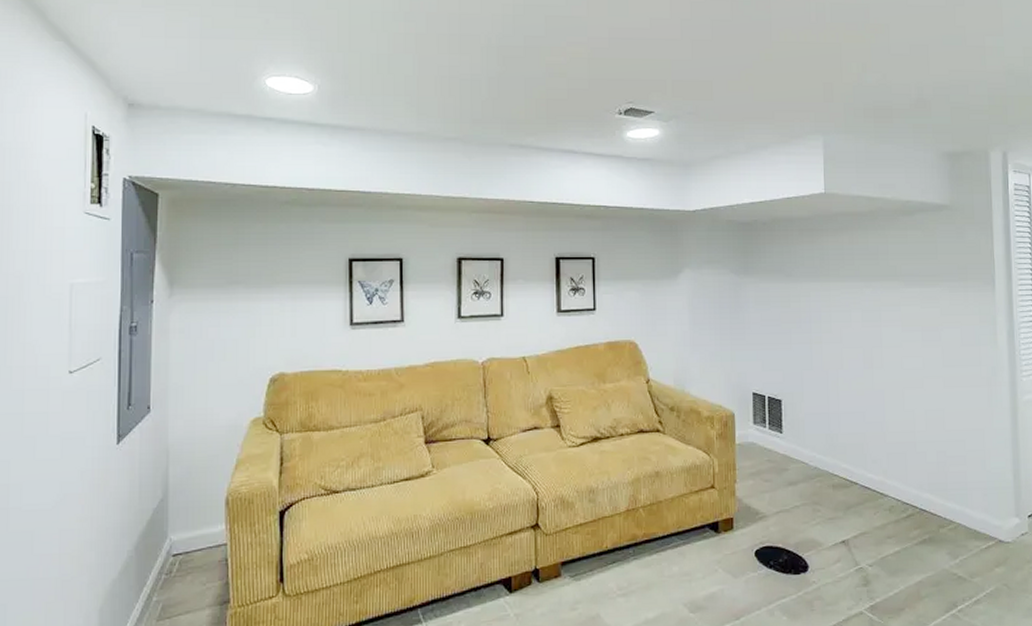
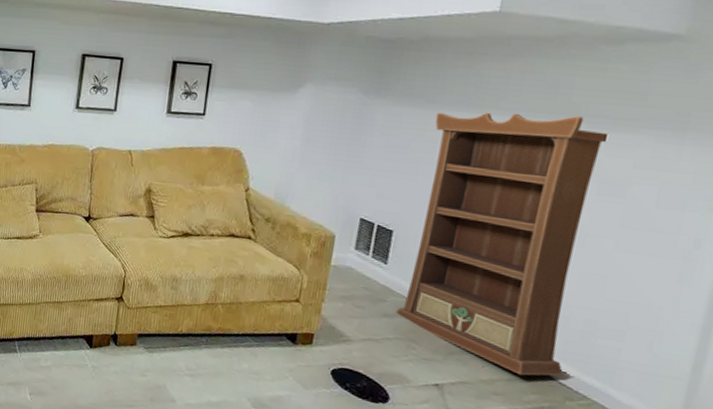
bookcase: none [795,277,932,514] -> present [395,112,609,376]

